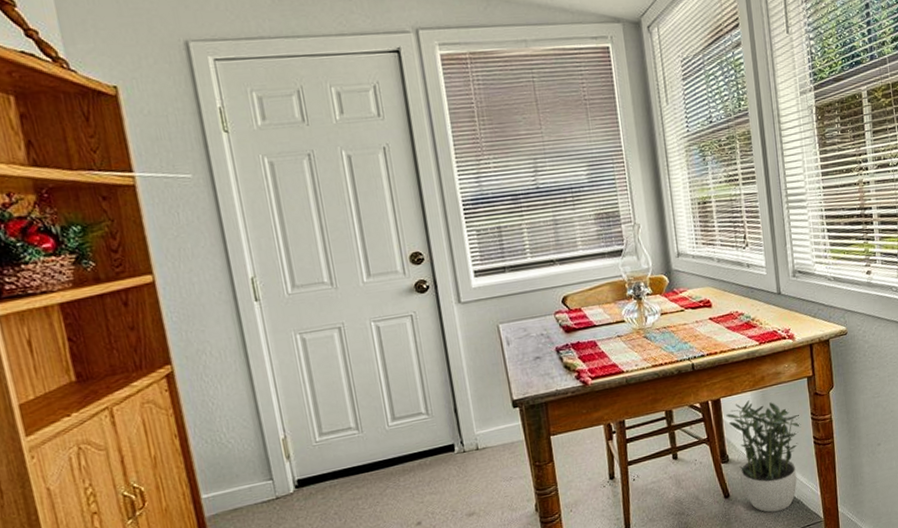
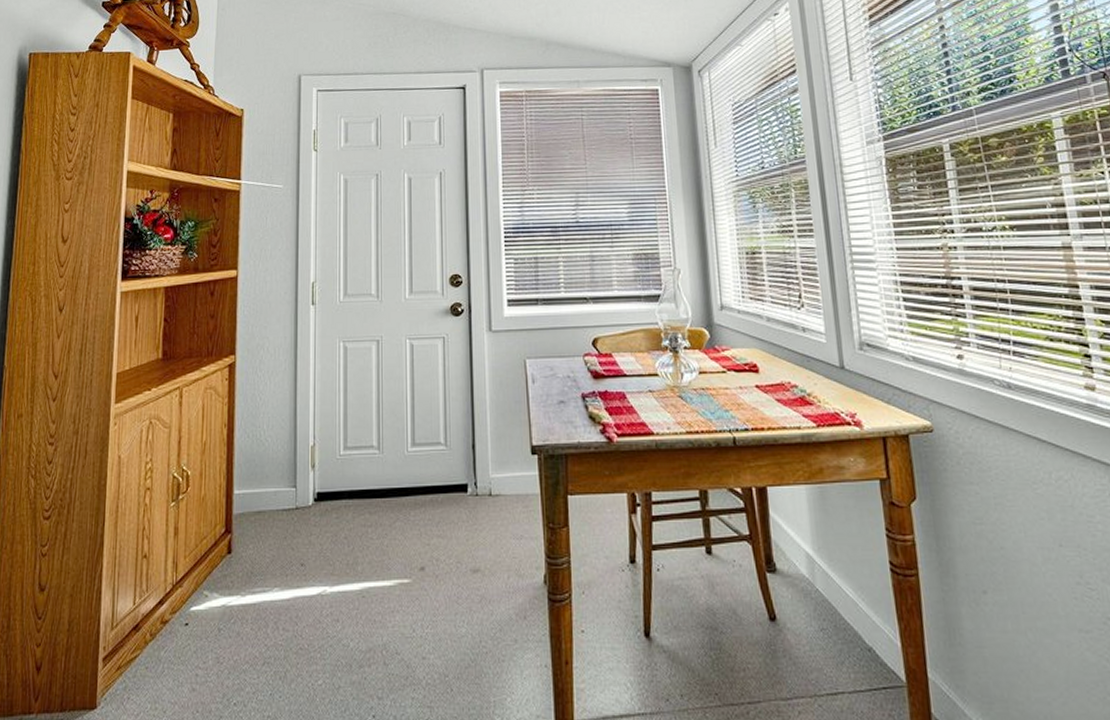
potted plant: present [726,400,802,513] -> none [774,496,873,656]

